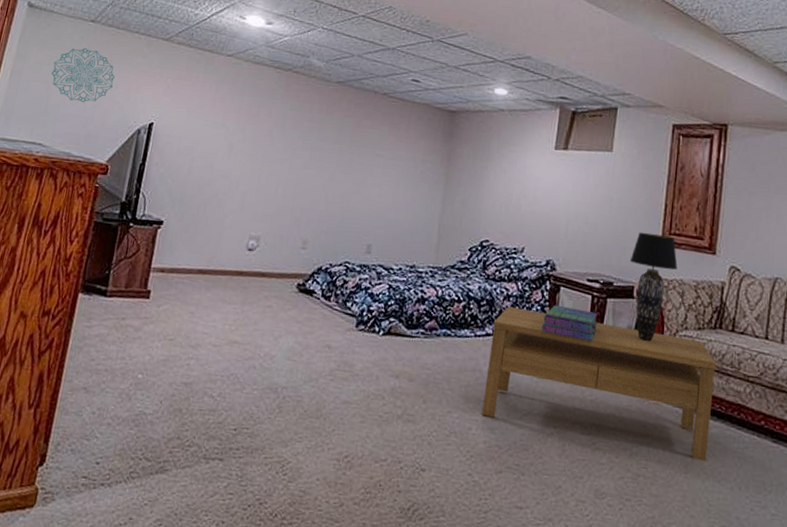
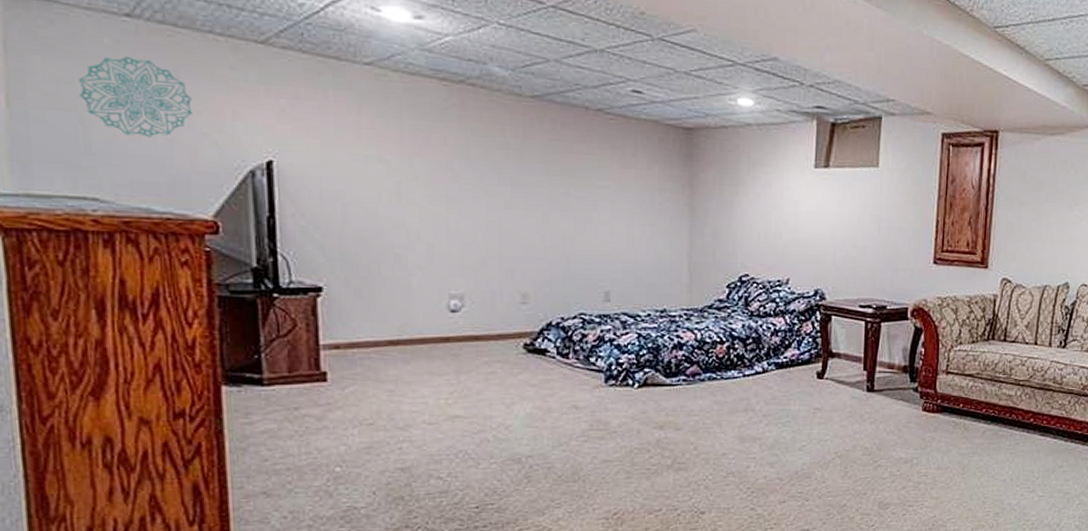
coffee table: present [482,306,716,462] -> none [759,342,990,462]
stack of books: present [541,305,598,342] -> none [814,335,873,367]
table lamp: present [629,232,678,342] -> none [902,251,951,361]

